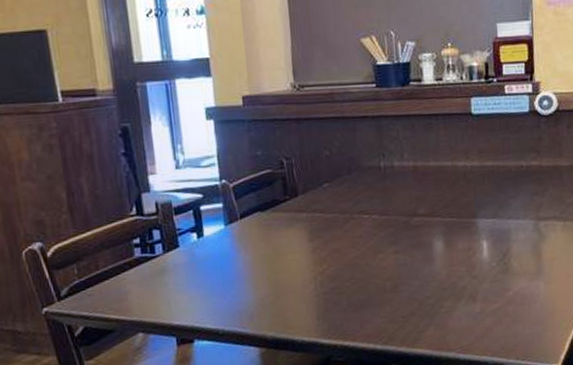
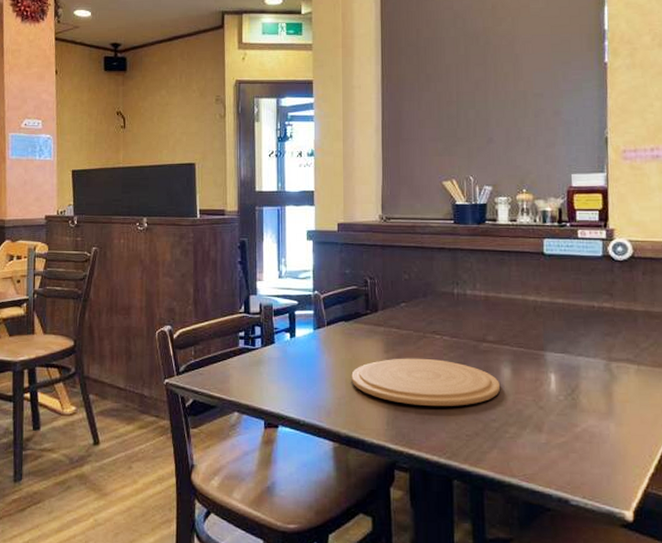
plate: none [273,241,434,294] -> present [351,358,501,407]

